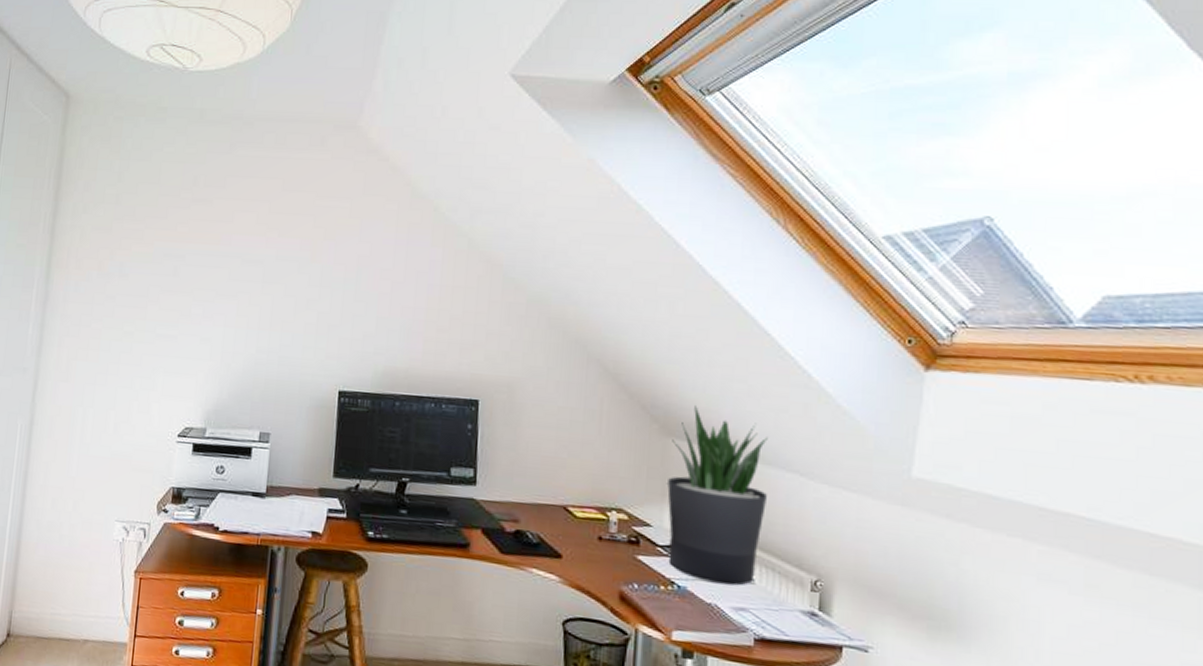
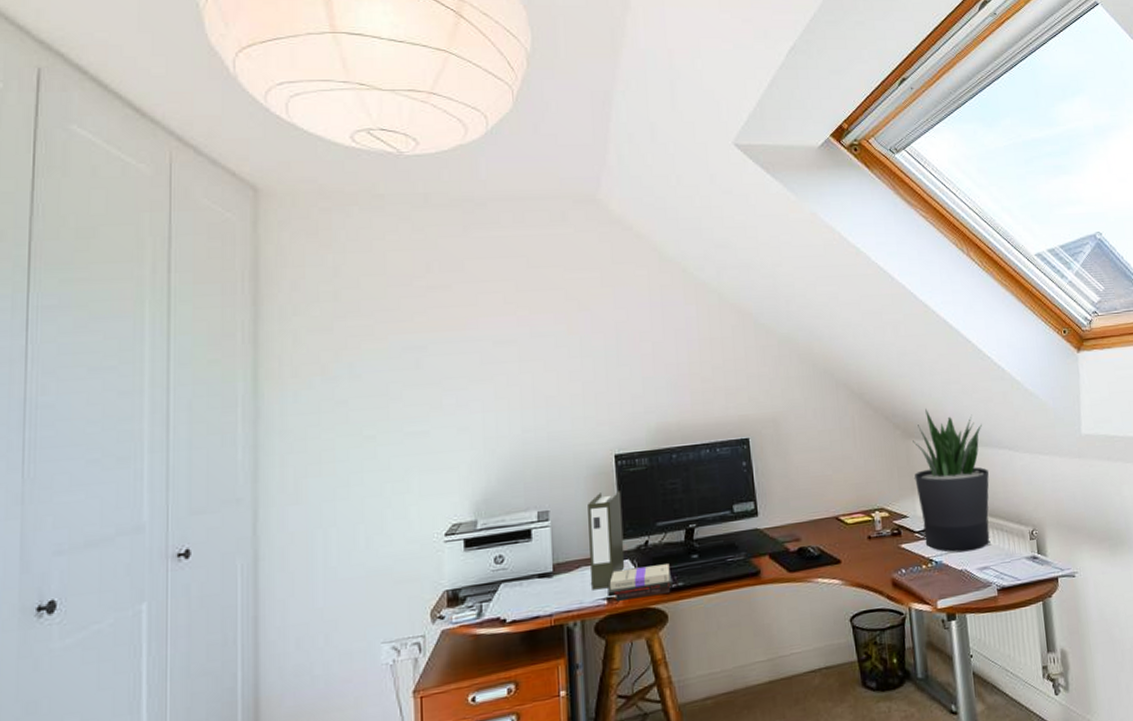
binder: none [299,426,340,522] -> present [588,491,625,590]
books: none [313,506,378,542] -> present [607,564,674,601]

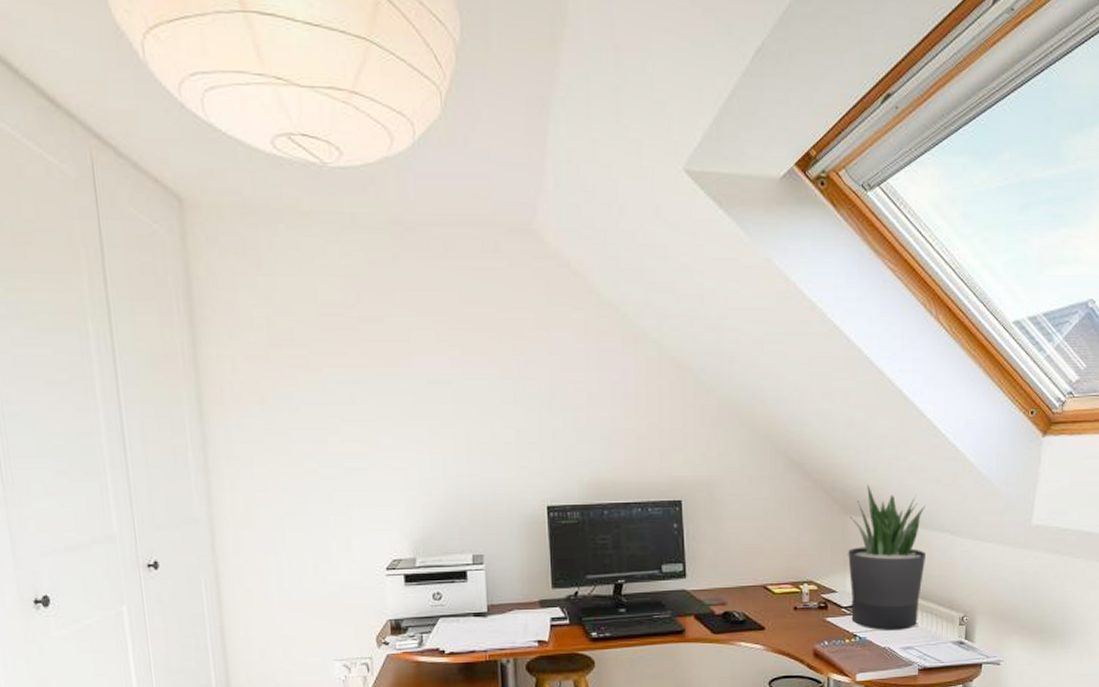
binder: present [588,491,625,590] -> none [520,542,555,632]
books: present [607,564,674,601] -> none [538,615,601,644]

